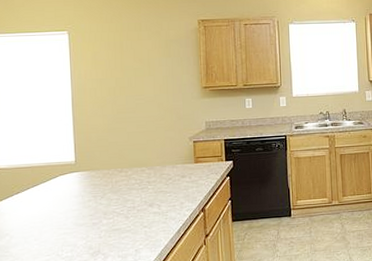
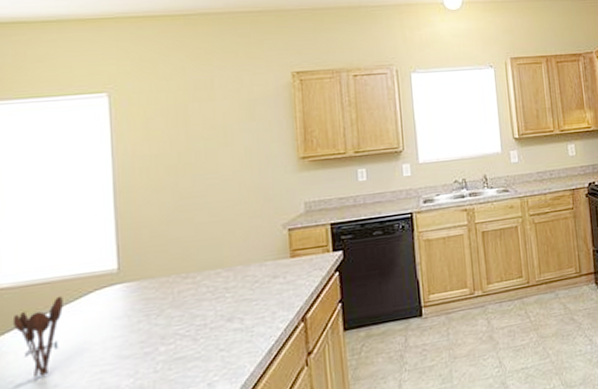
utensil holder: none [7,177,39,233] -> present [12,296,63,378]

